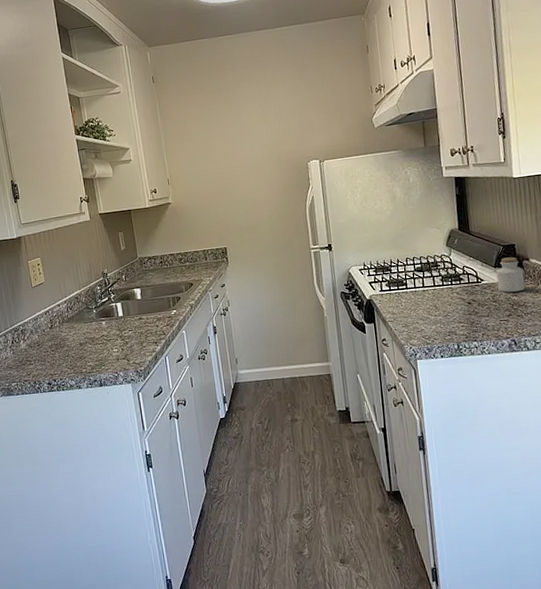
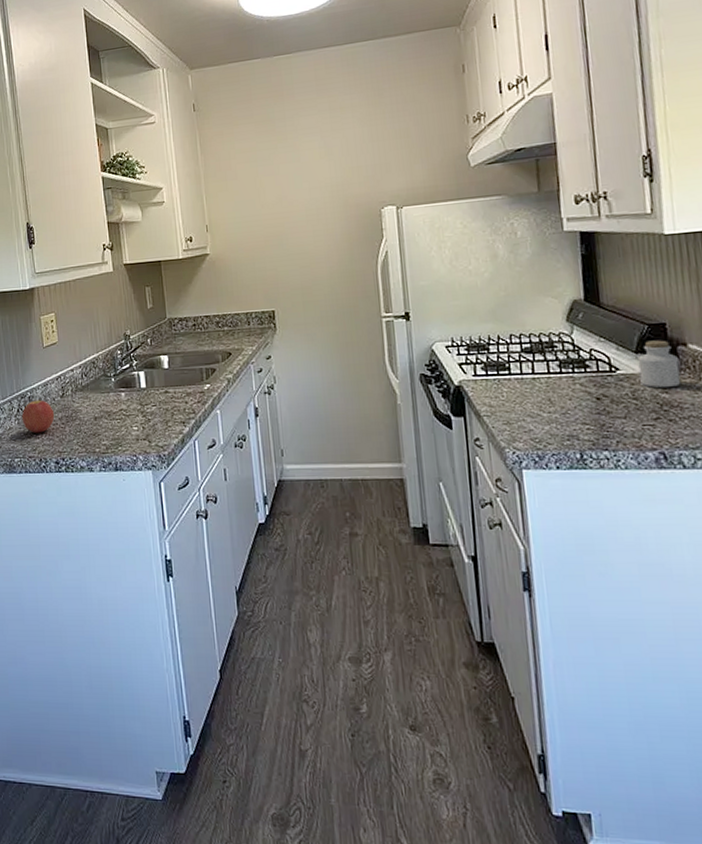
apple: none [16,331,45,361] -> present [21,399,55,433]

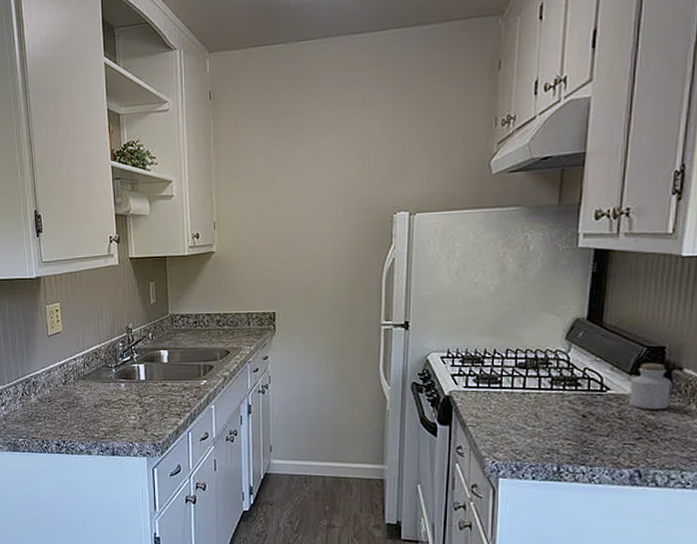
apple: present [21,399,55,433] -> none [26,384,57,417]

